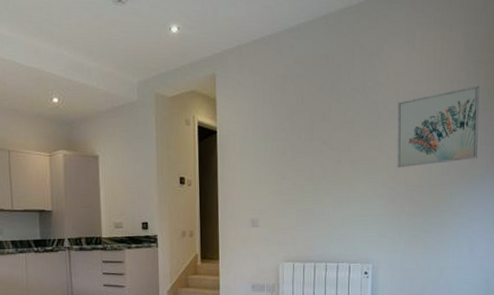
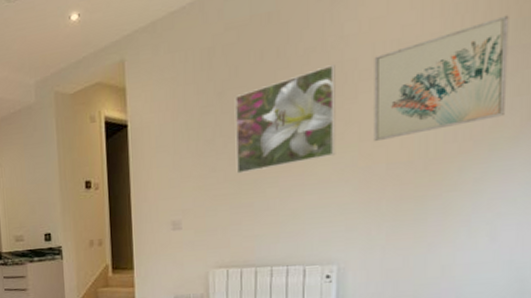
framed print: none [301,104,372,183] -> present [234,64,336,174]

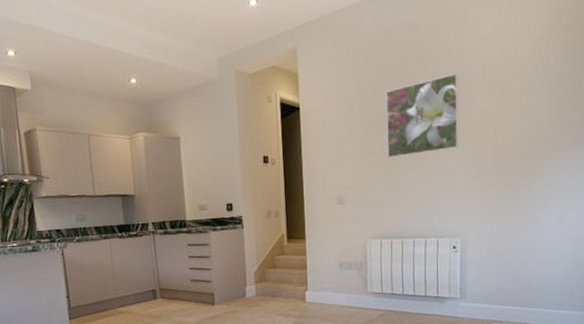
wall art: present [374,15,509,142] -> none [484,50,569,139]

